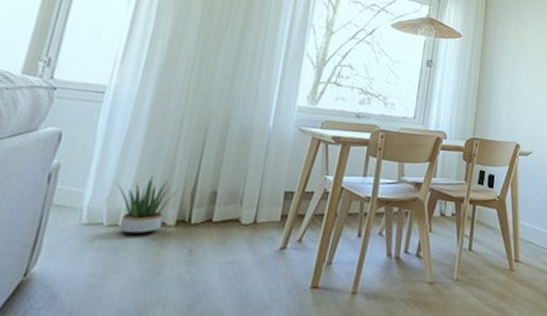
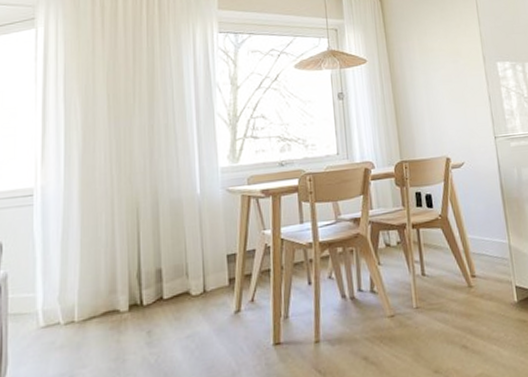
potted plant: present [116,176,179,236] -> none [63,266,125,329]

